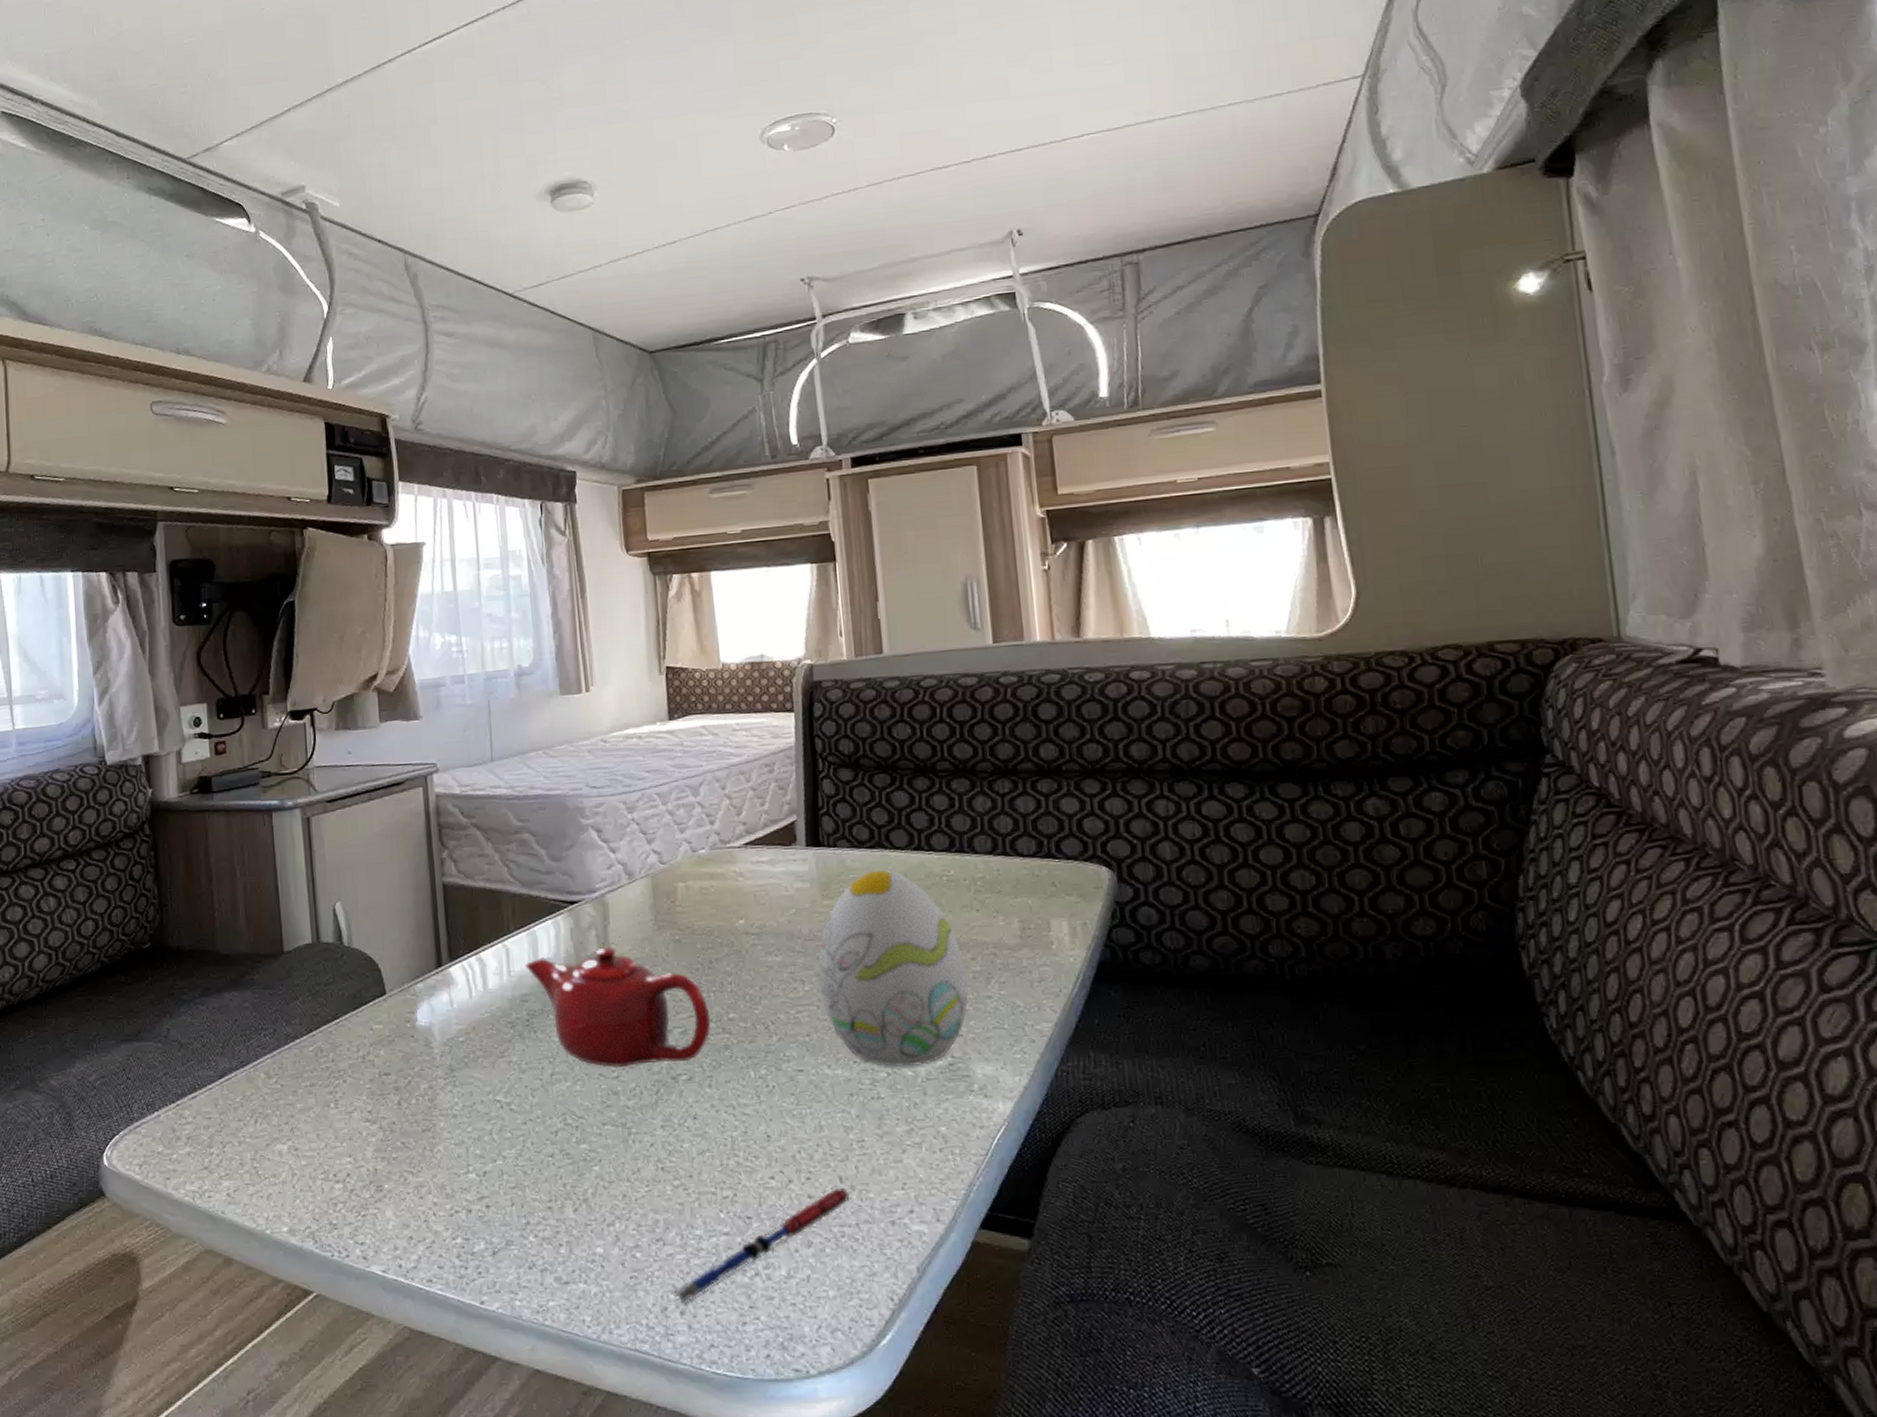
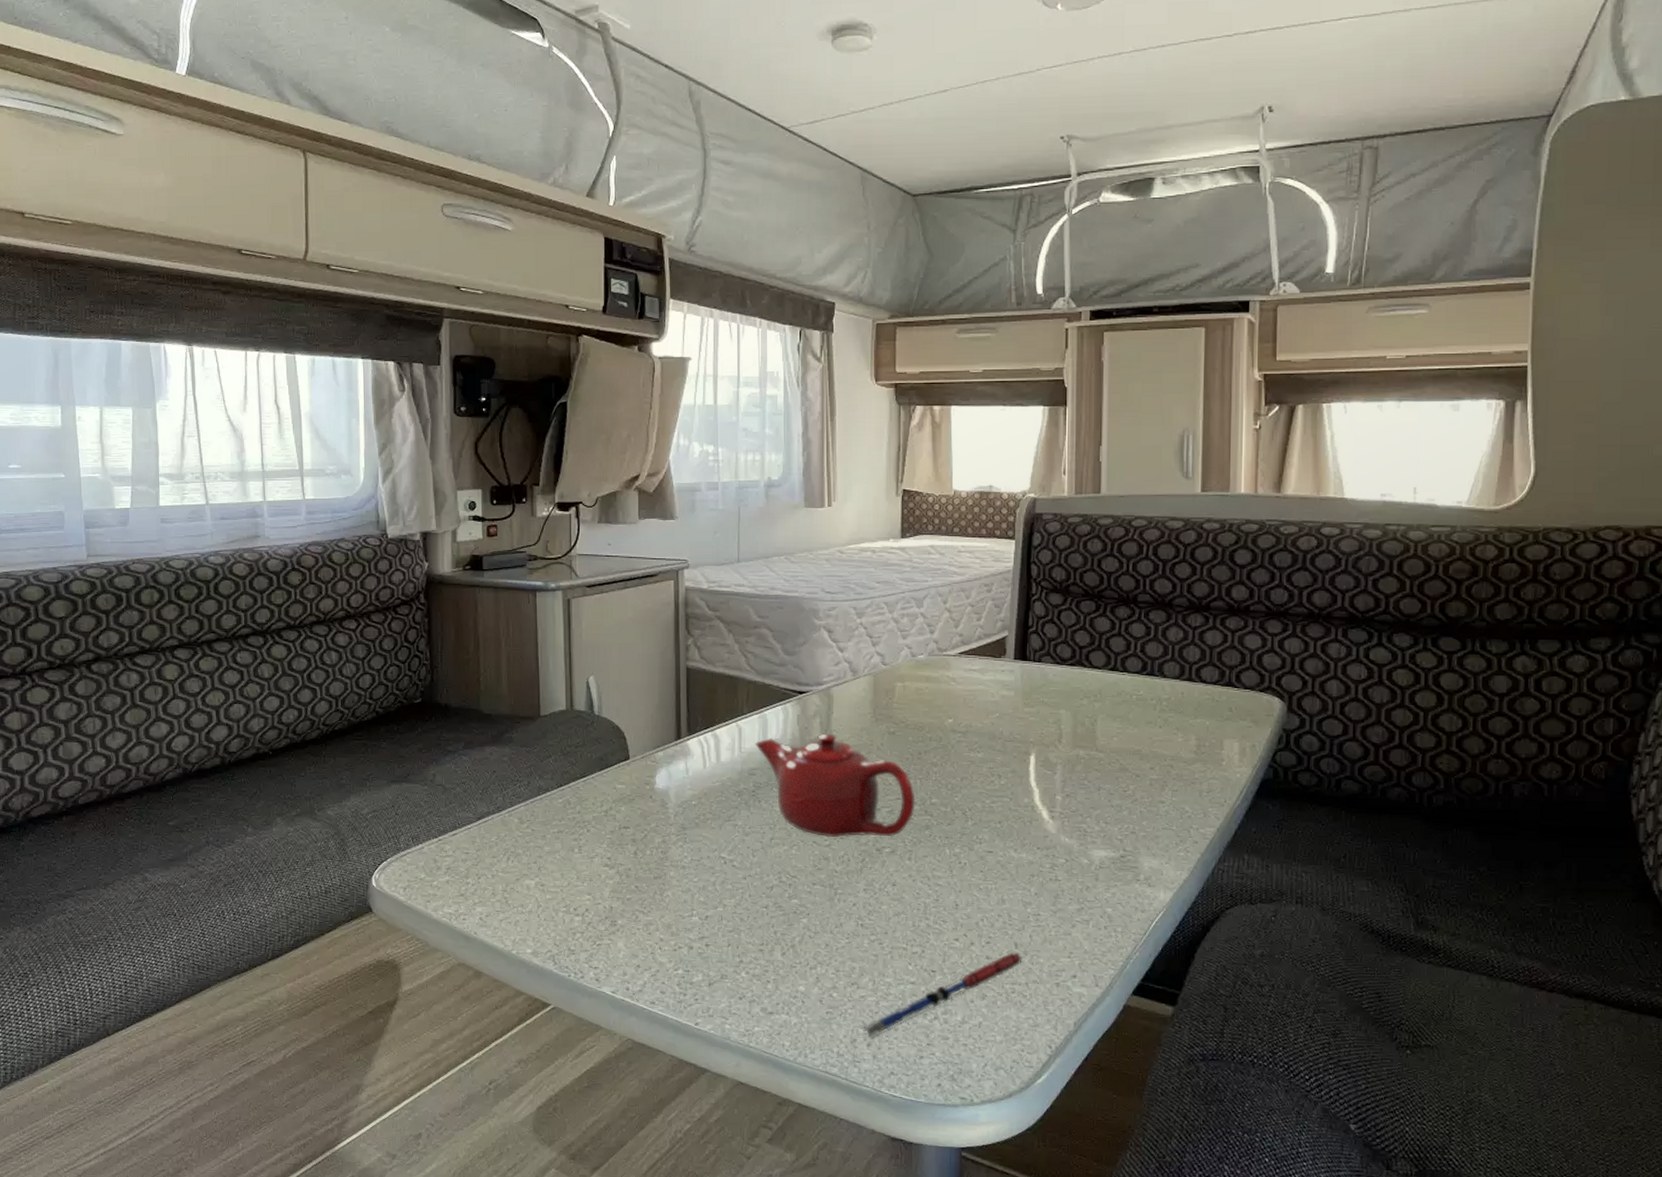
decorative egg: present [817,869,969,1068] -> none [1014,684,1145,856]

